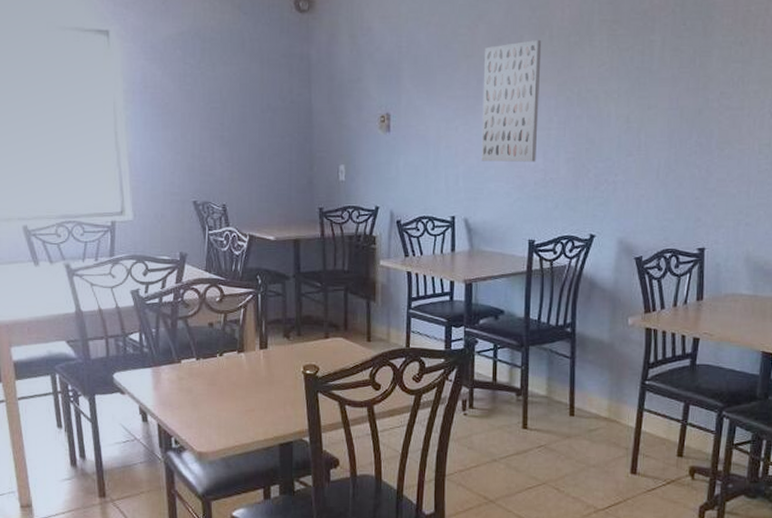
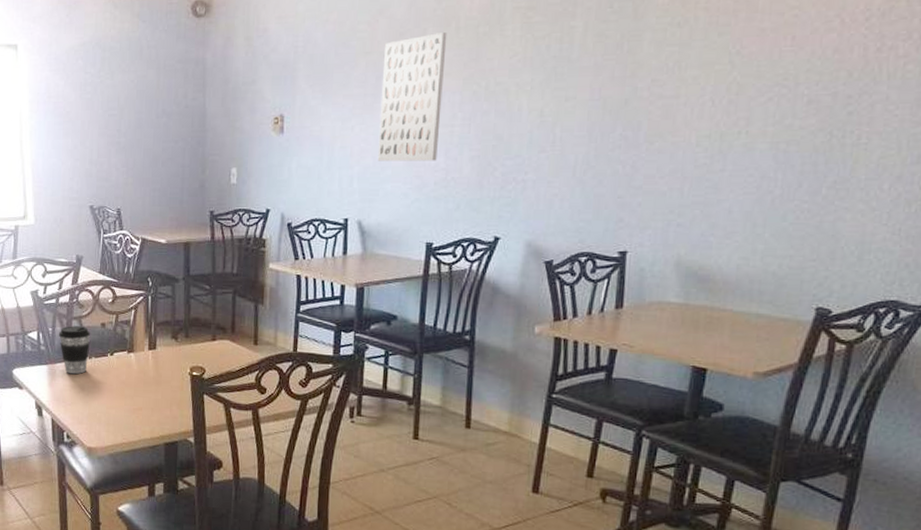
coffee cup: none [163,326,198,377] -> present [59,326,91,375]

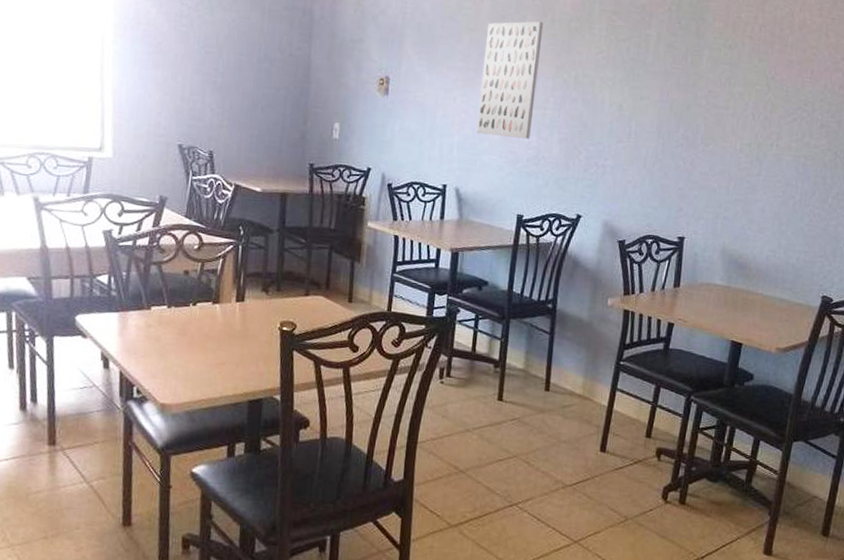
coffee cup: present [59,326,91,375] -> none [134,271,172,324]

